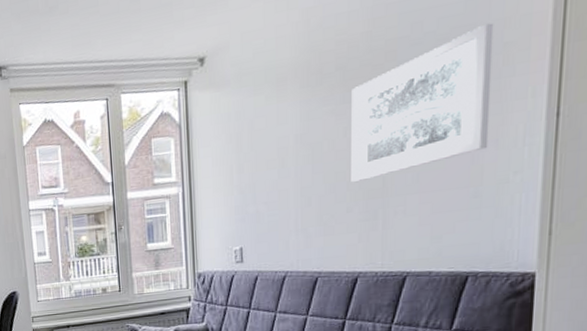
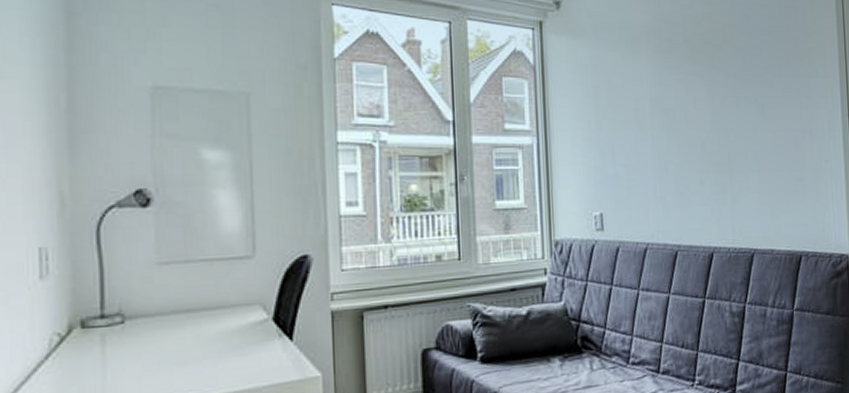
wall art: present [351,23,494,182] -> none [698,29,805,153]

